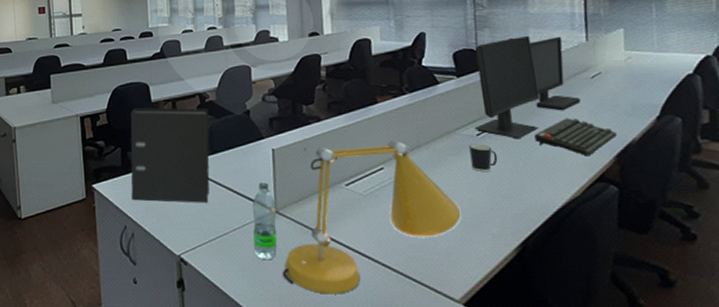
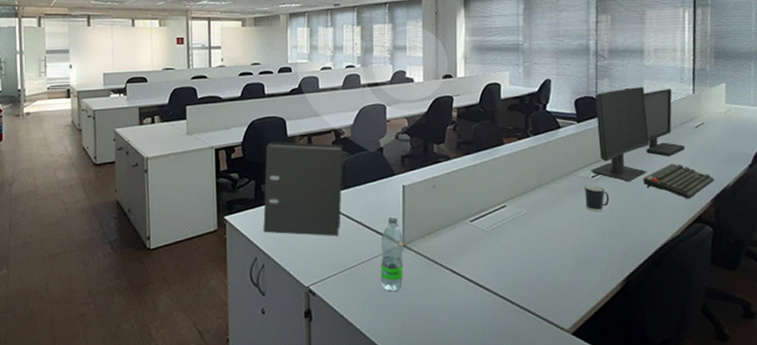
table lamp: present [283,140,461,294] -> none [407,180,574,324]

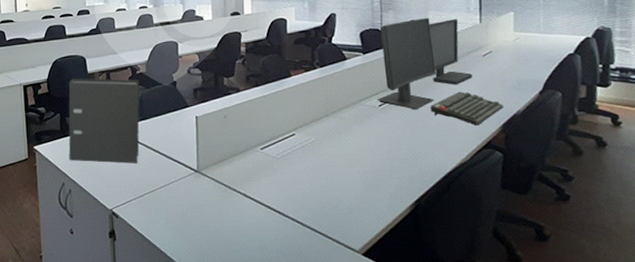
bottle: present [380,217,404,292] -> none [177,146,199,215]
mug: present [585,185,610,212] -> none [372,113,397,139]

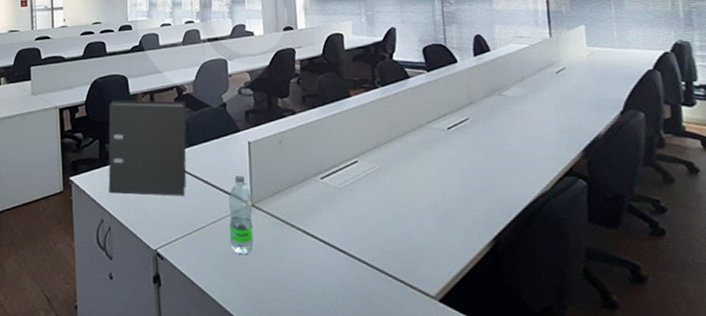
bottle: none [177,146,199,215] -> present [228,176,254,255]
computer monitor: present [377,17,436,110] -> none [443,31,508,133]
computer monitor: present [429,18,473,85] -> none [495,32,548,106]
computer keyboard: present [430,91,503,126] -> none [503,112,583,150]

